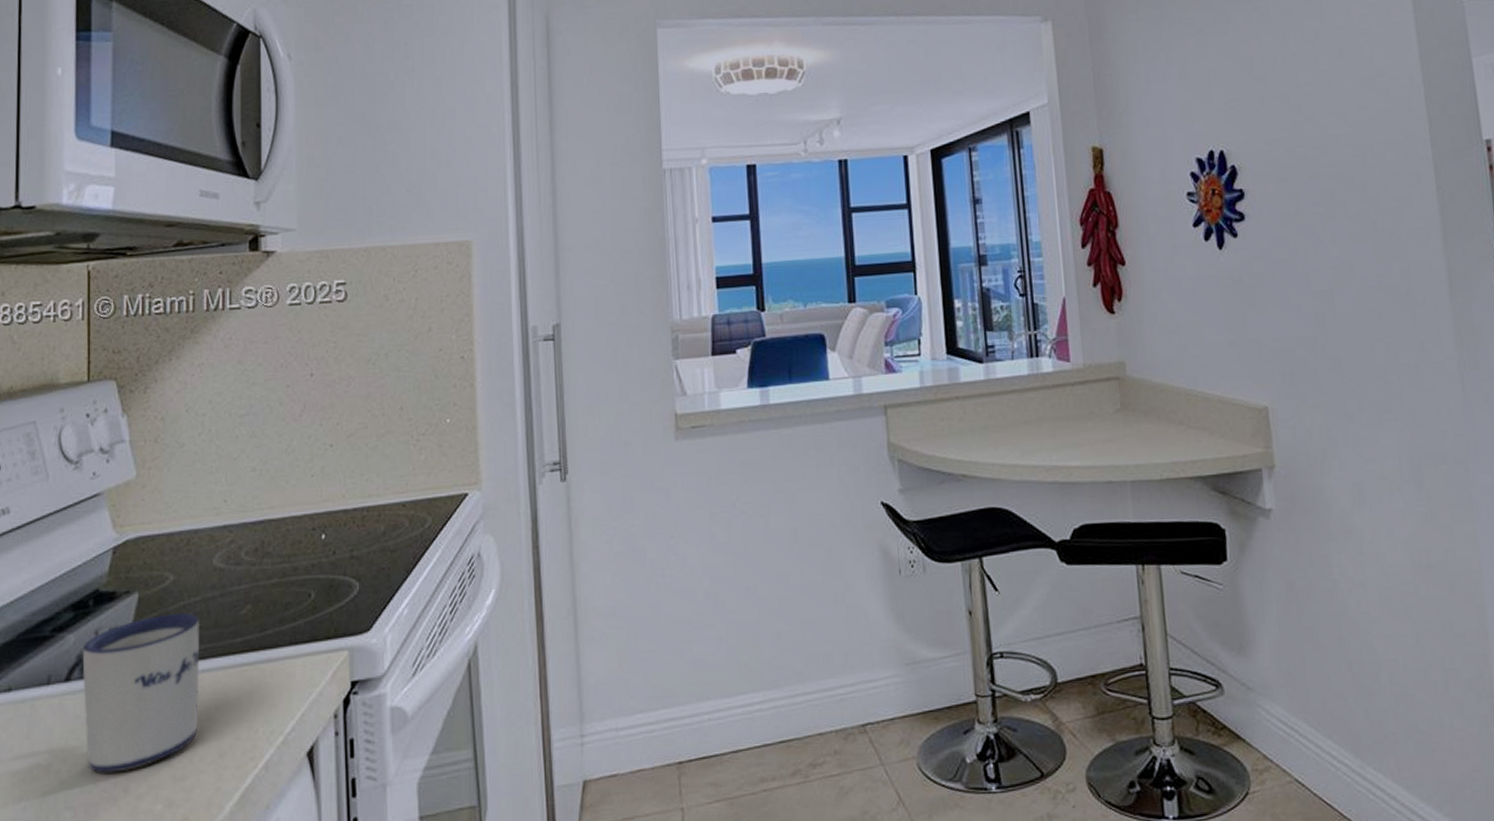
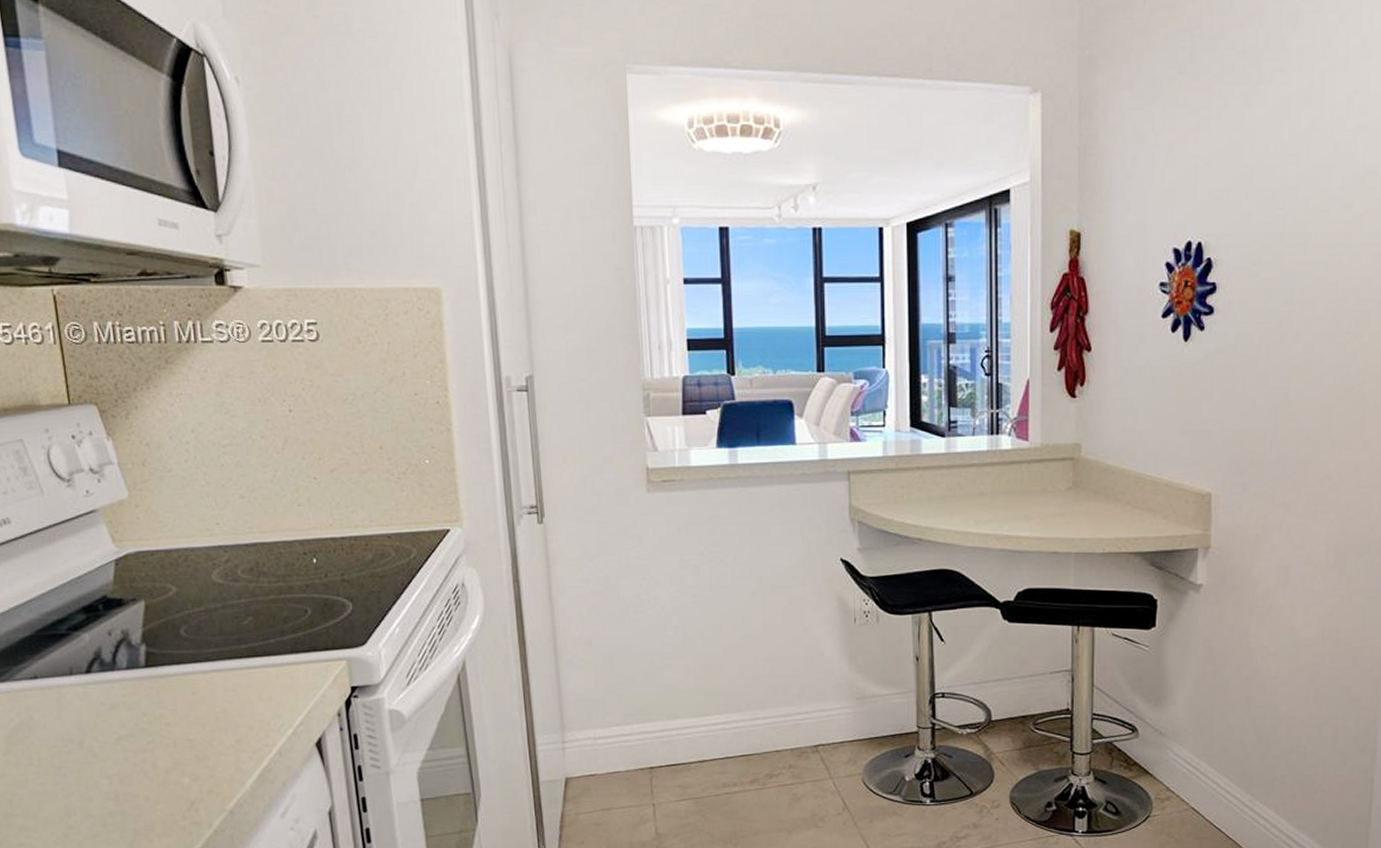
mug: present [82,612,200,773] -> none [98,620,214,751]

